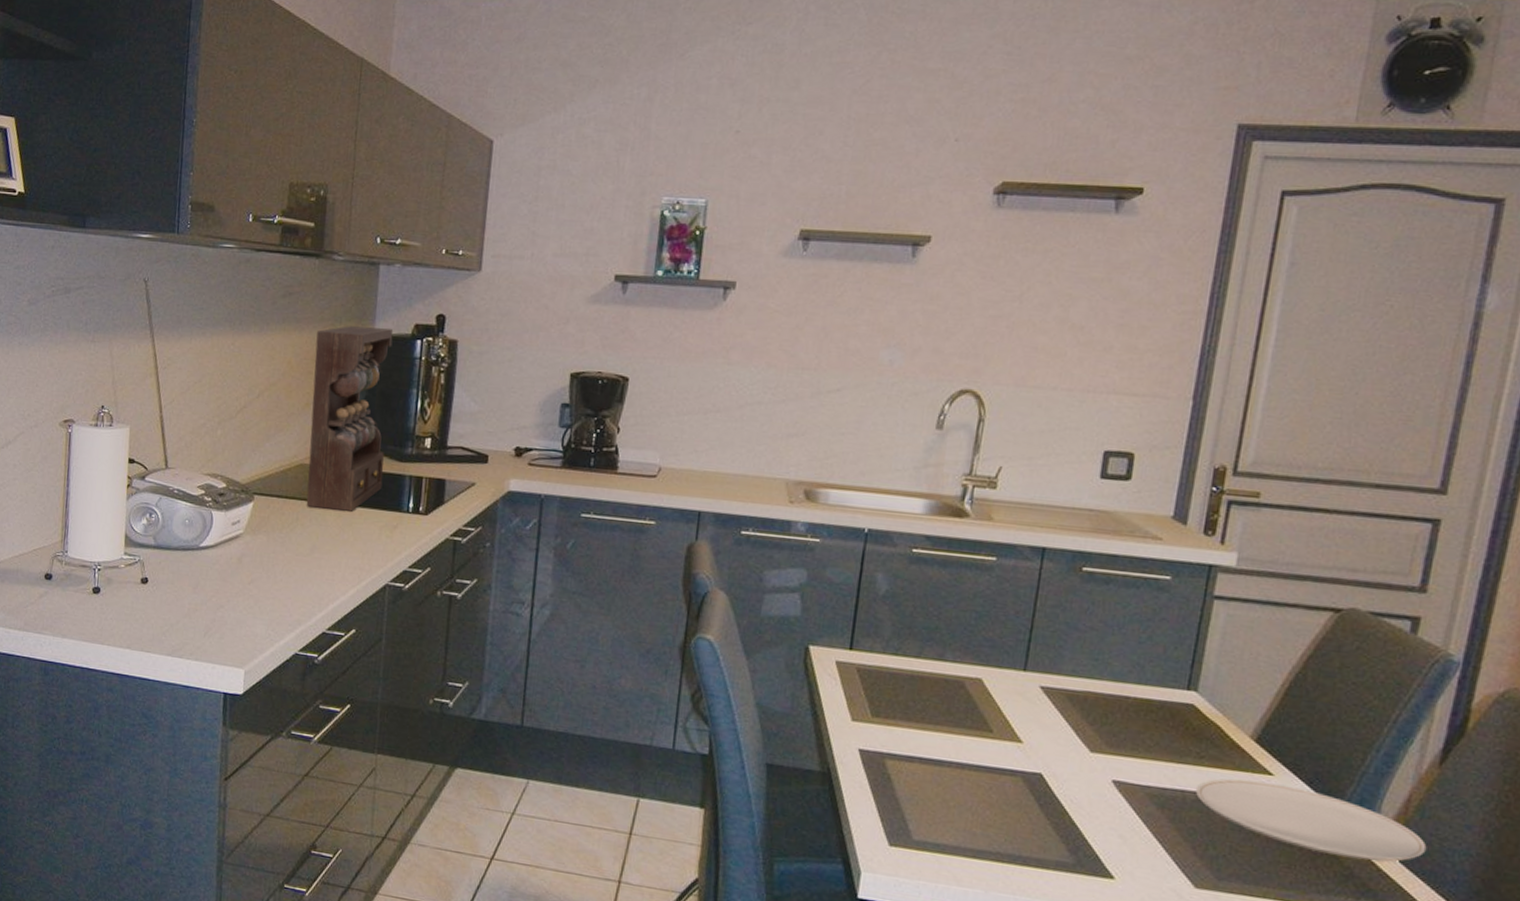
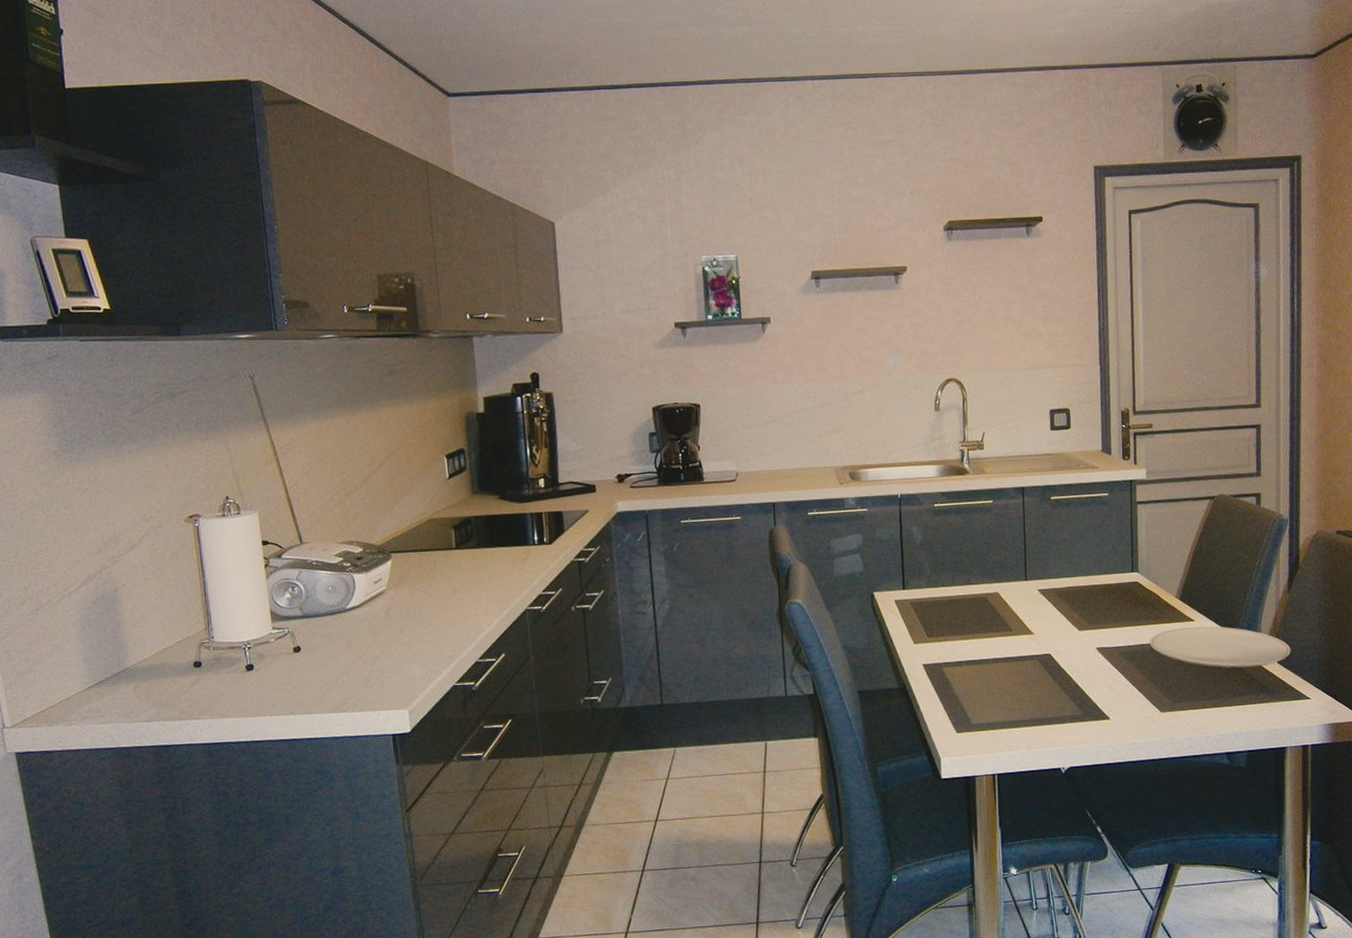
spice rack: present [306,326,394,511] -> none [425,391,508,555]

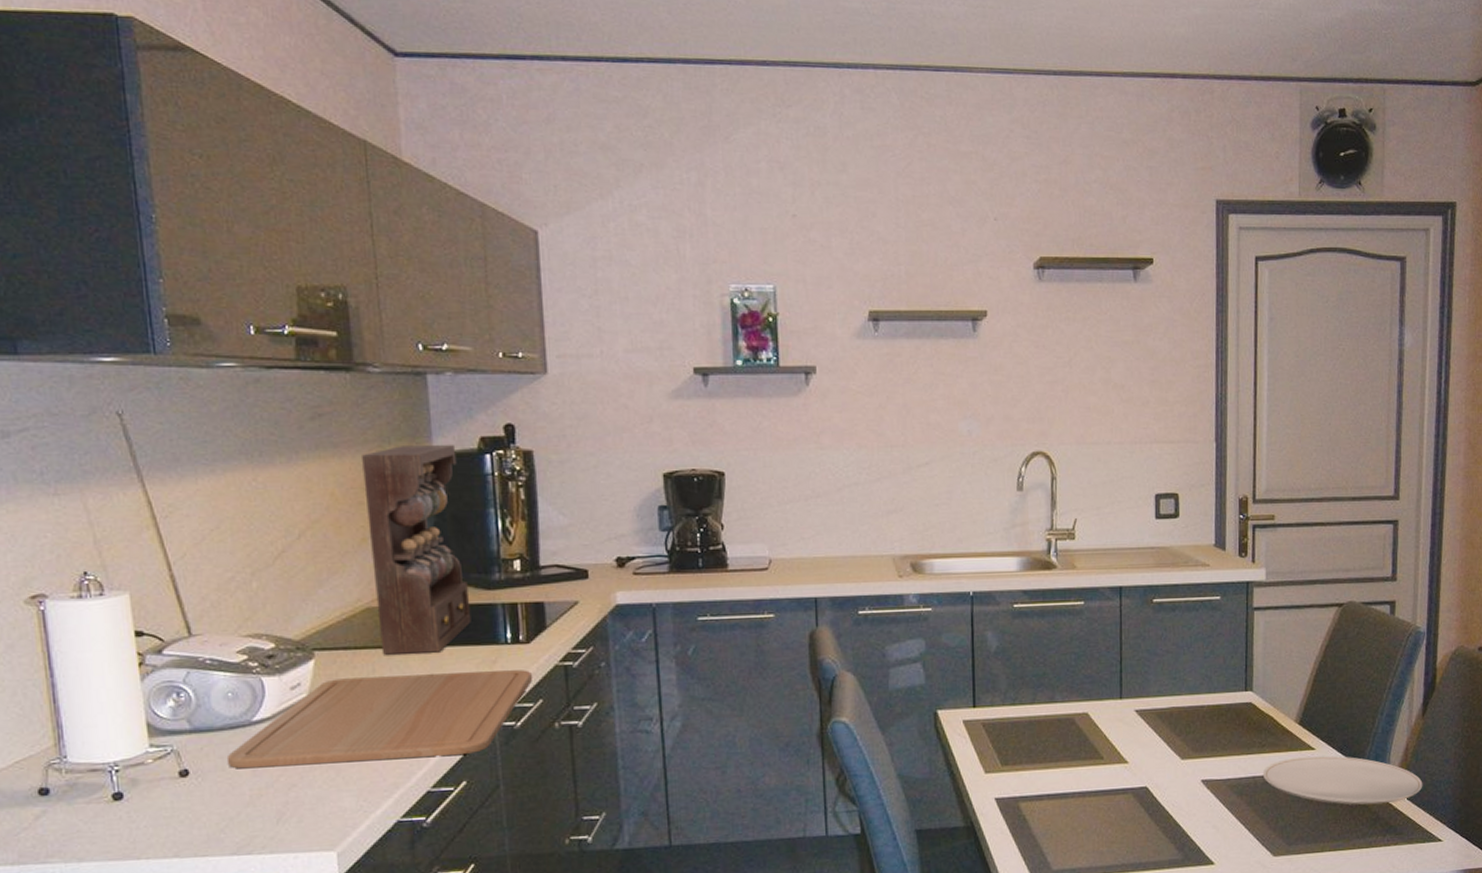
chopping board: none [327,565,554,646] -> present [226,670,532,769]
spice rack: none [425,391,508,555] -> present [362,445,471,655]

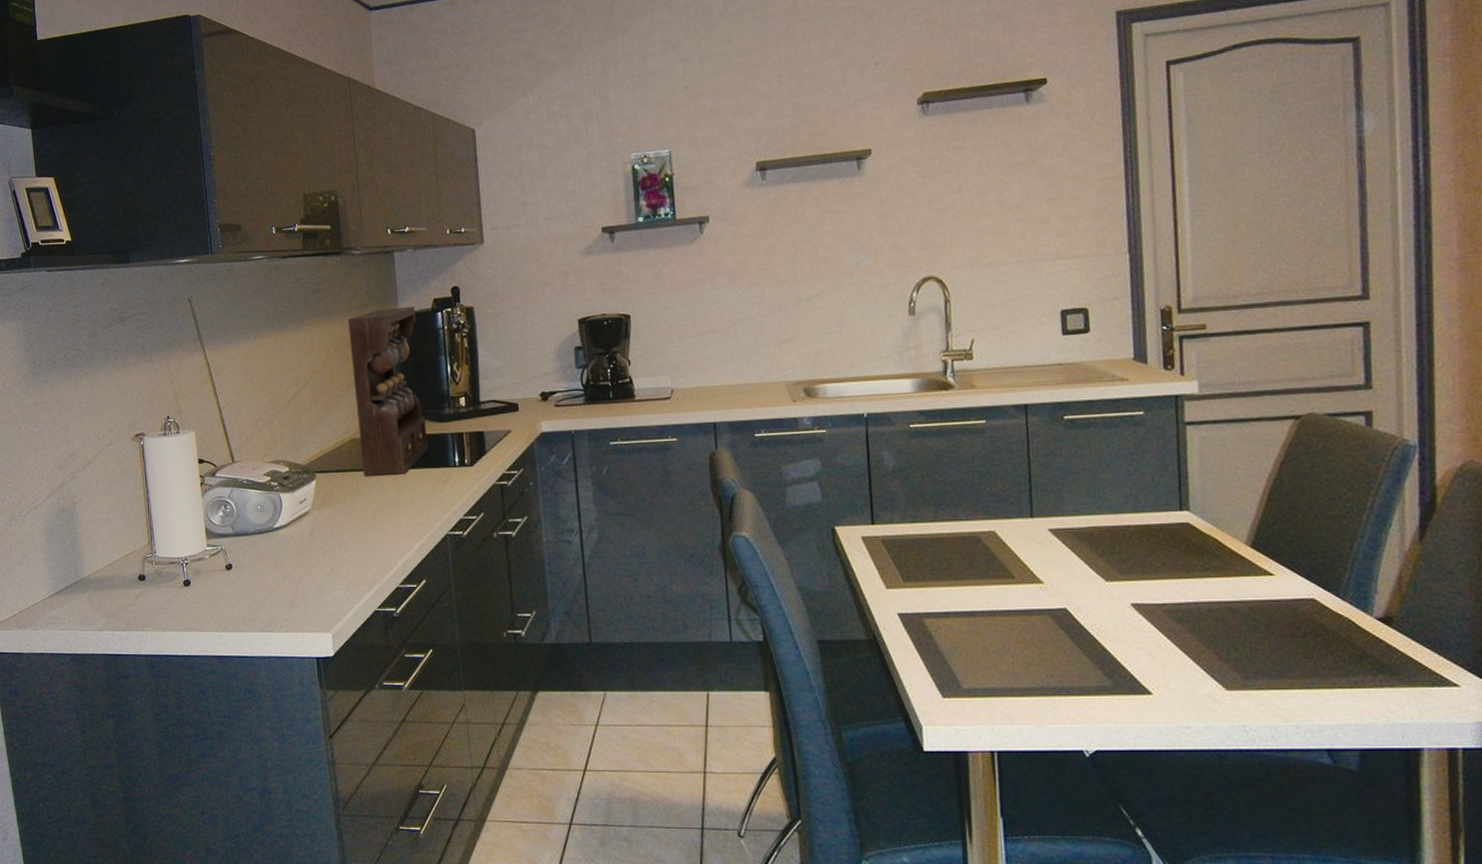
chopping board: present [226,670,532,769] -> none [256,488,475,565]
plate: present [1262,755,1423,805] -> none [1207,582,1427,640]

